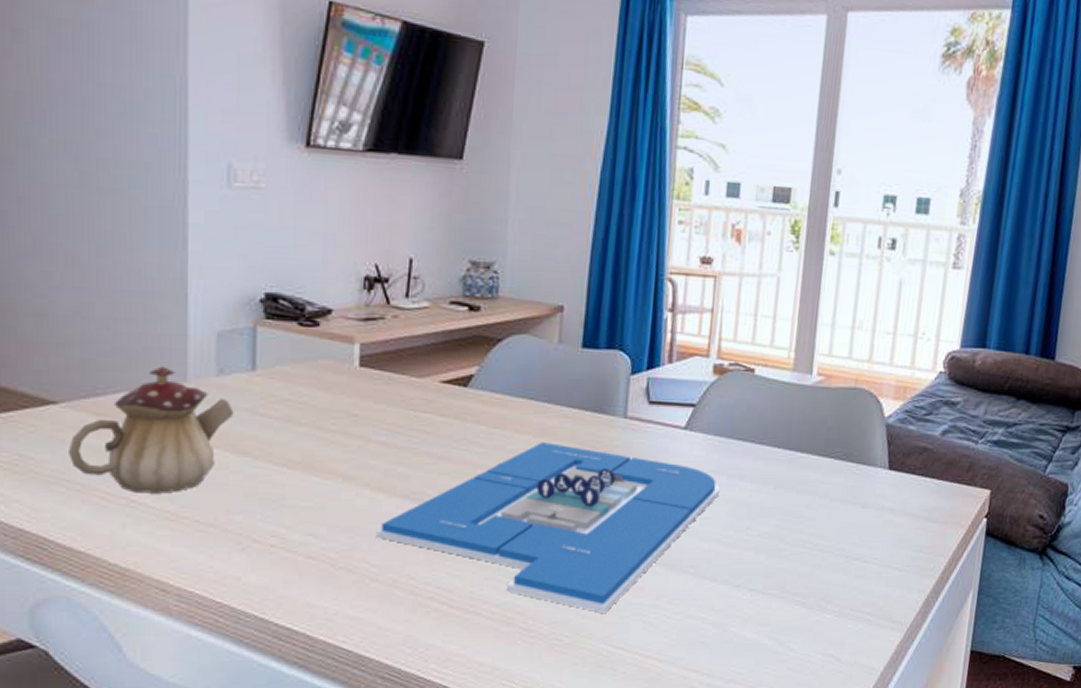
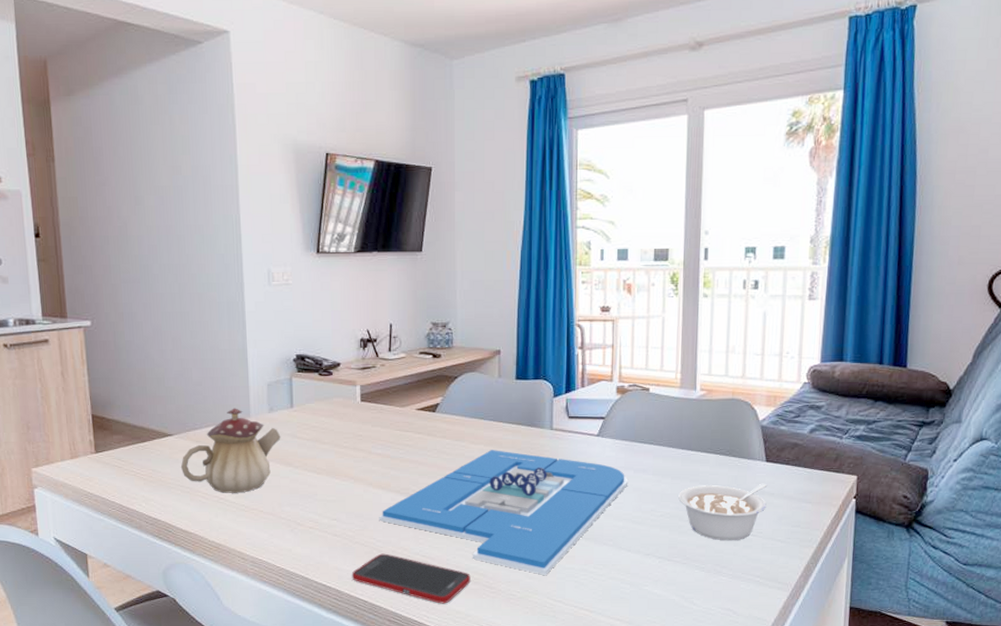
cell phone: none [330,583,503,653] -> present [351,553,471,604]
legume: none [781,496,889,569] -> present [678,483,768,541]

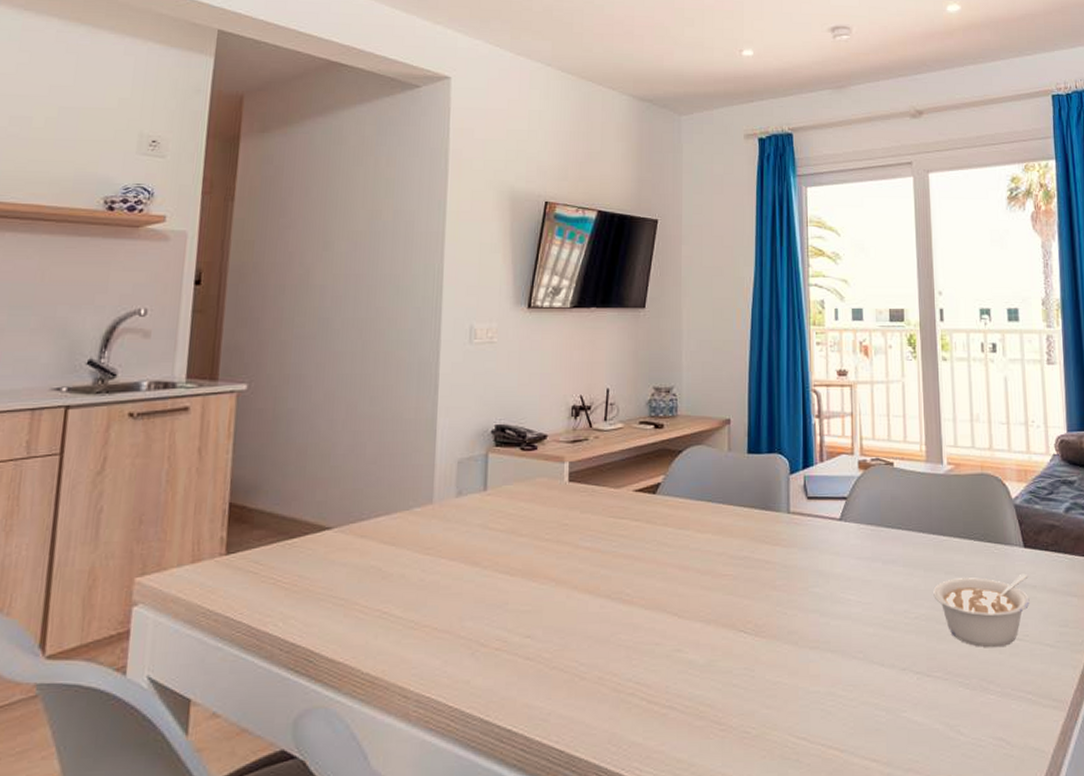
teapot: present [180,408,281,493] -> none [336,492,469,605]
cell phone: present [351,553,471,604] -> none [545,681,695,750]
board game: present [379,450,627,576] -> none [583,539,876,704]

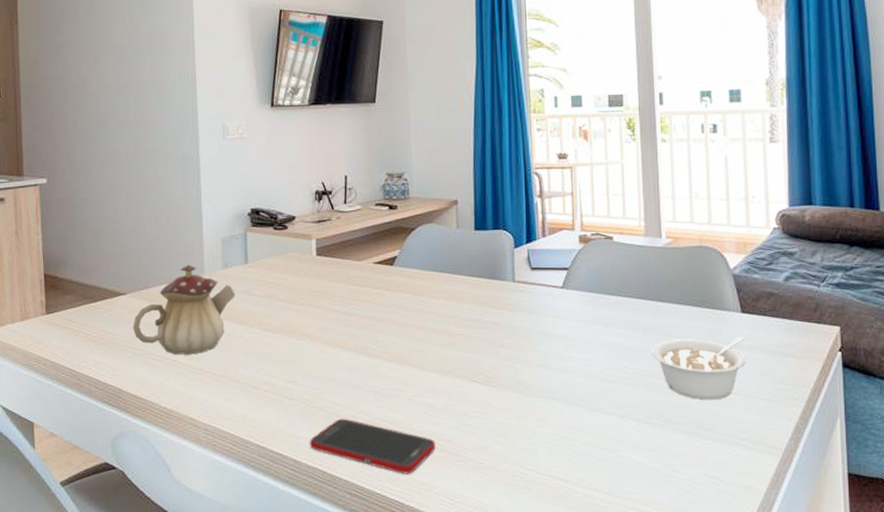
teapot: none [336,492,469,605] -> present [132,264,235,355]
cell phone: none [545,681,695,750] -> present [309,418,436,474]

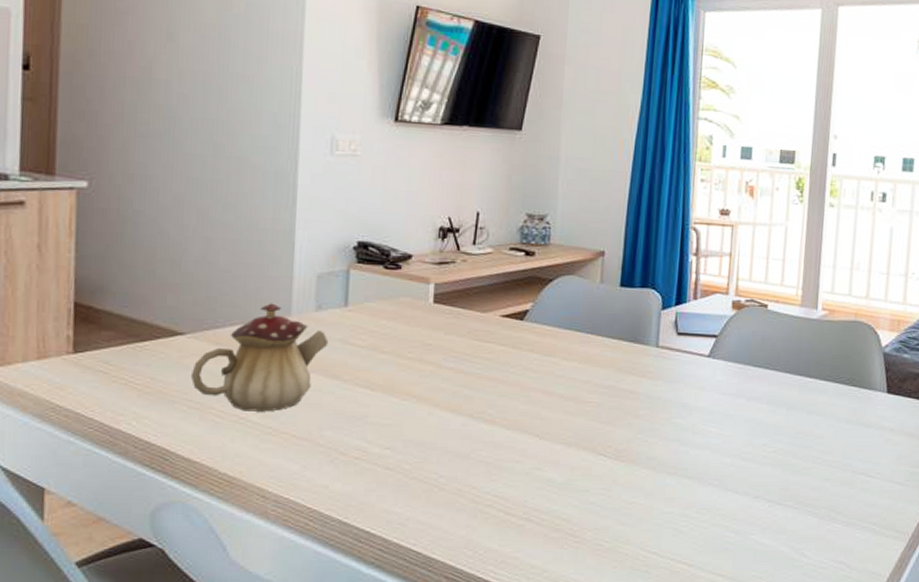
cell phone: present [309,418,436,474] -> none [403,492,551,556]
legume: present [652,336,746,400] -> none [793,417,888,483]

